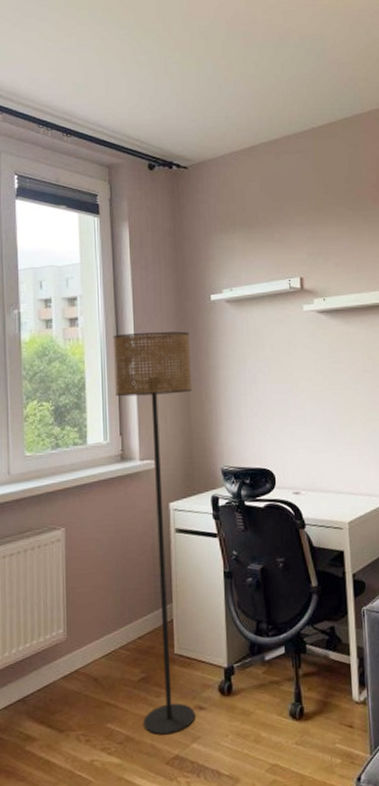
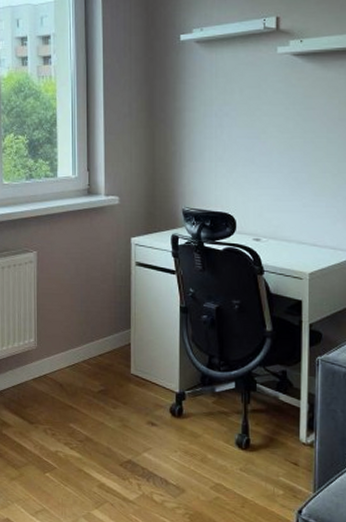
floor lamp: present [112,331,195,735] -> none [83,71,158,442]

